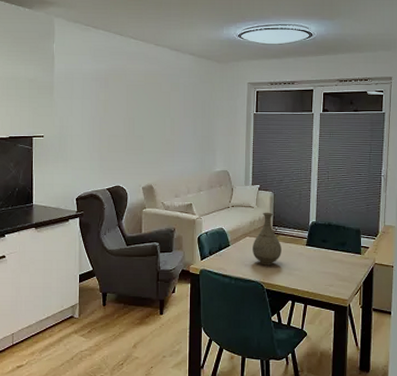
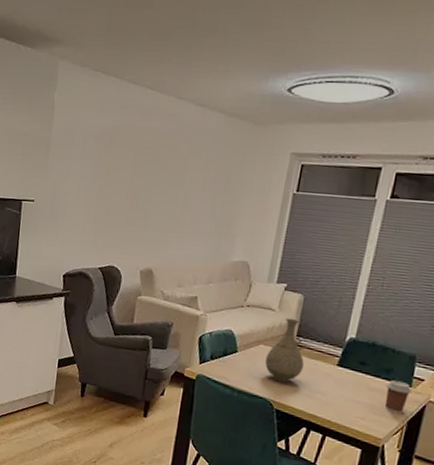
coffee cup: none [343,251,362,277] -> present [384,380,413,414]

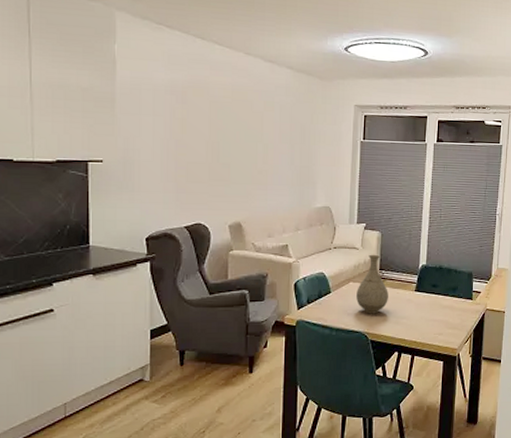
coffee cup: present [384,380,413,414] -> none [454,297,474,325]

